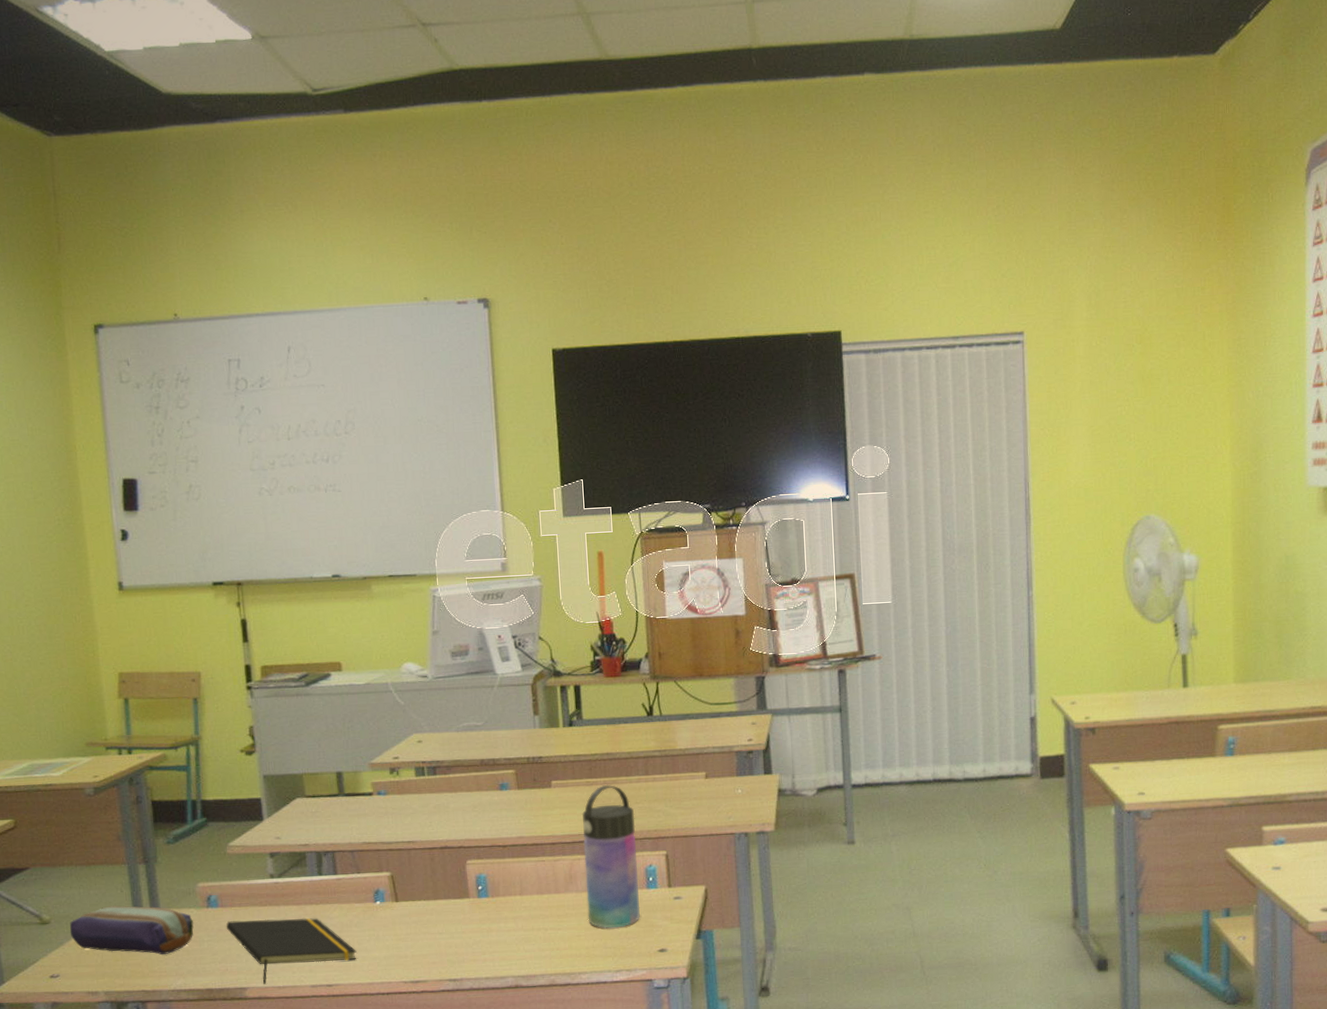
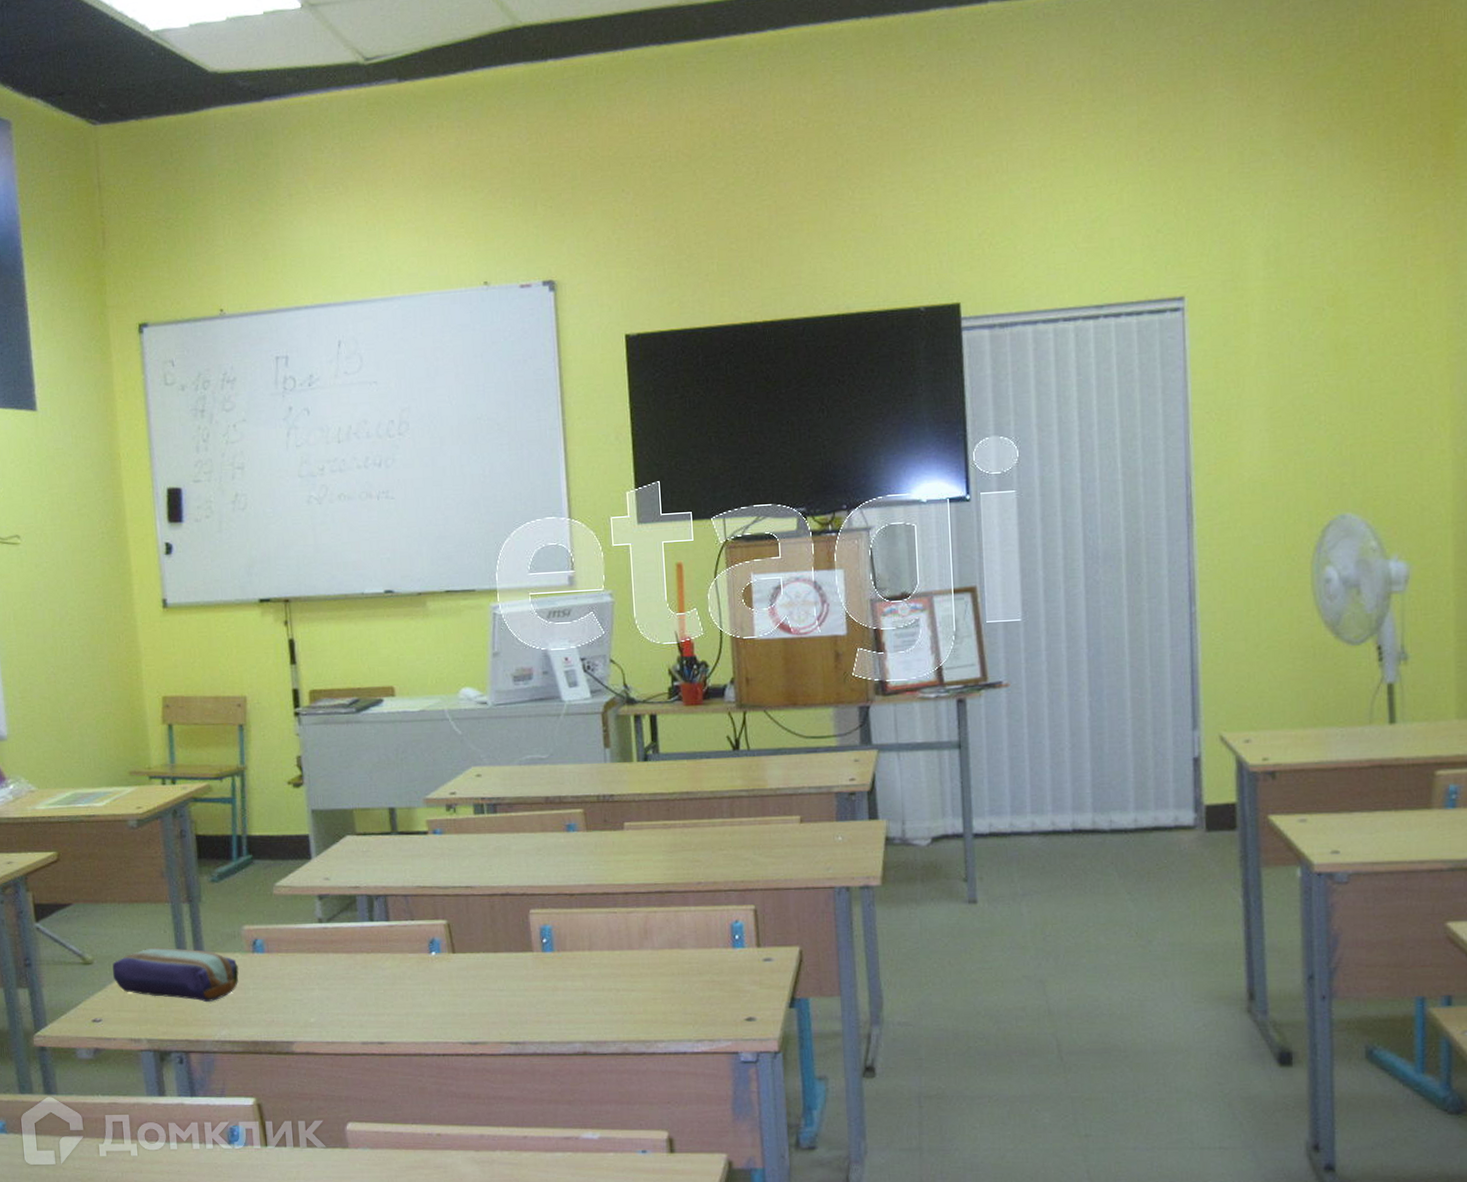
notepad: present [226,918,357,984] -> none [272,967,410,1039]
water bottle: present [581,784,640,929] -> none [658,827,725,992]

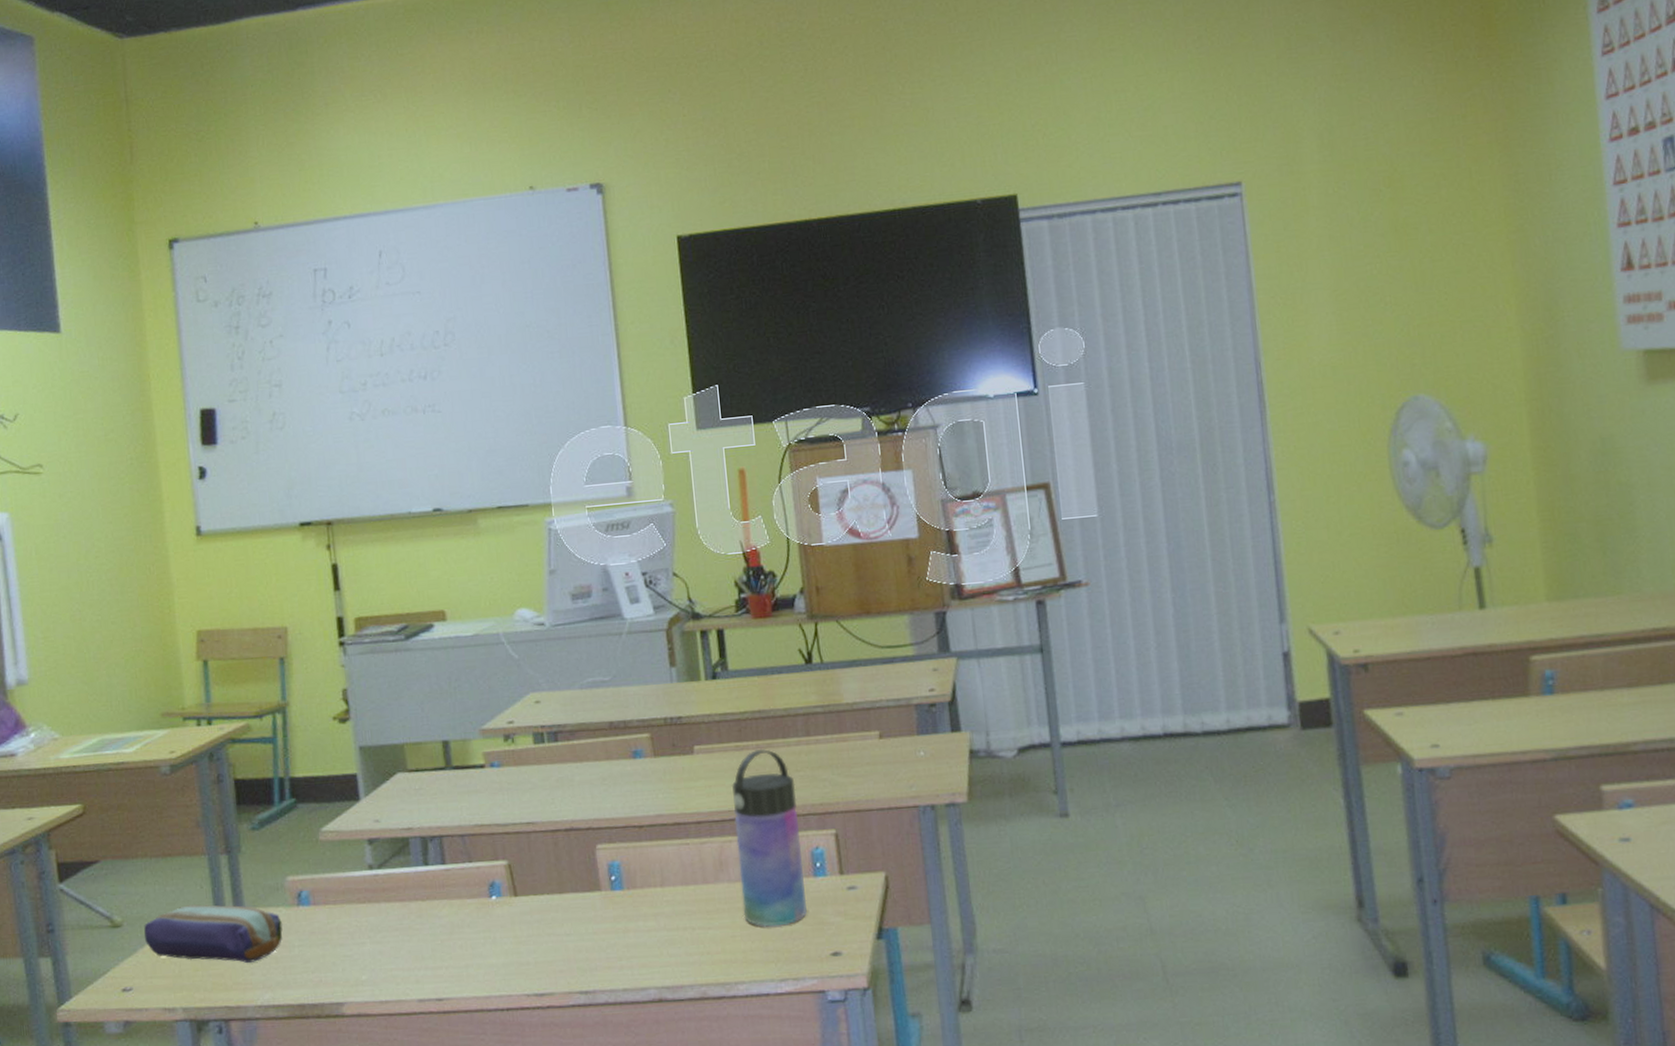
water bottle: none [658,827,725,992] -> present [731,748,807,927]

